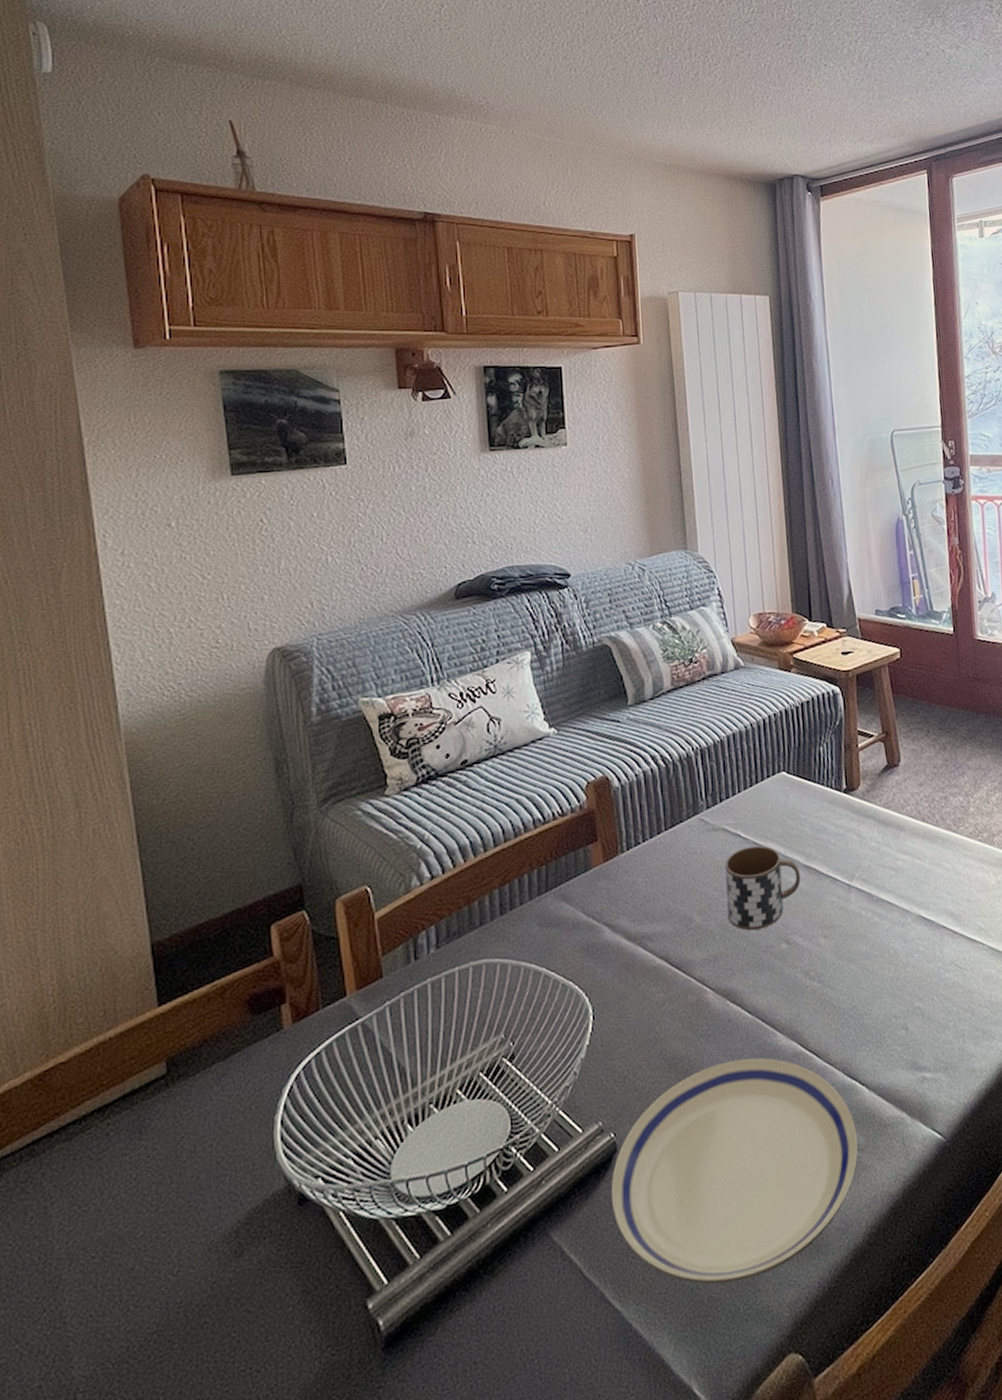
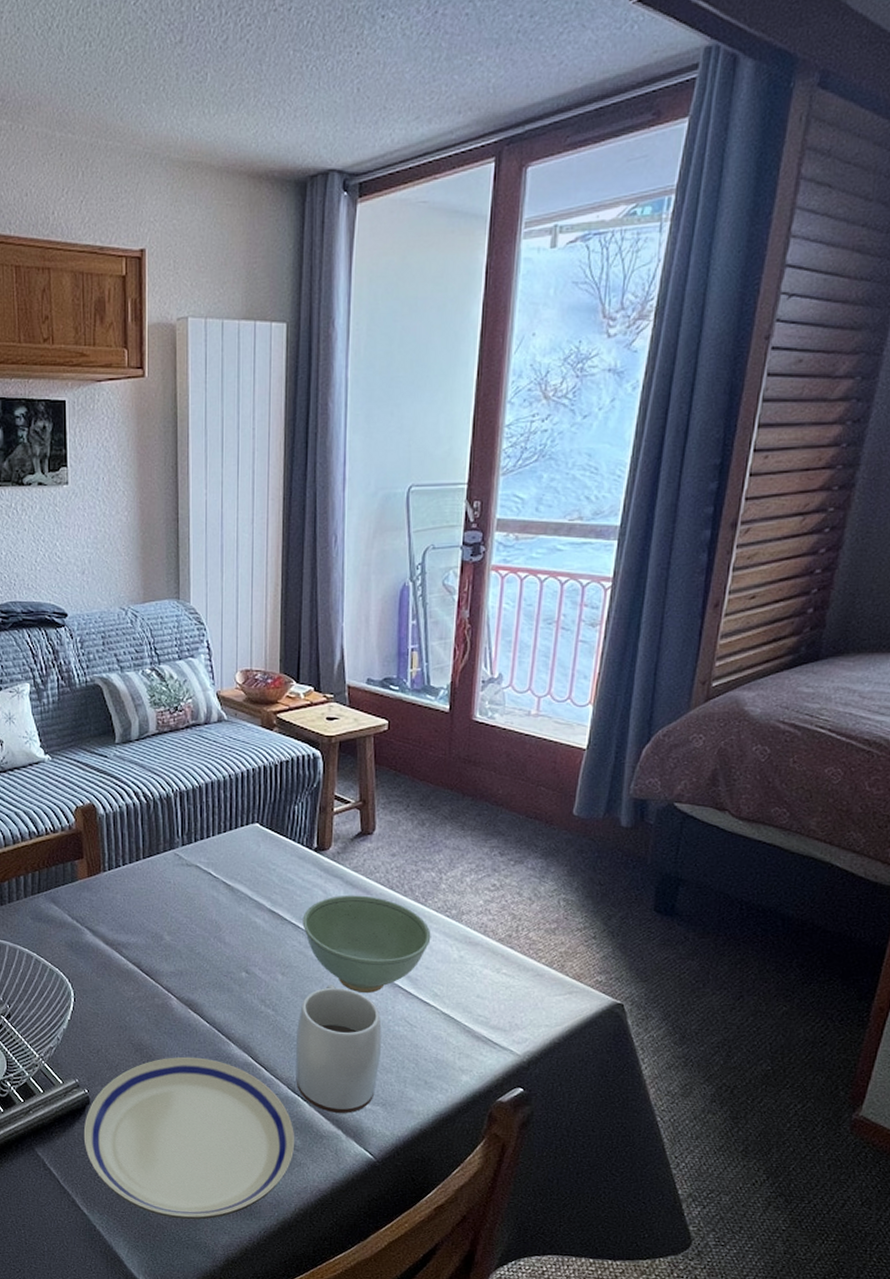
cup: present [725,845,801,931] -> none [194,885,265,957]
bowl: none [839,832,968,942] -> present [302,895,431,993]
mug: none [846,938,936,1093] -> present [295,985,382,1113]

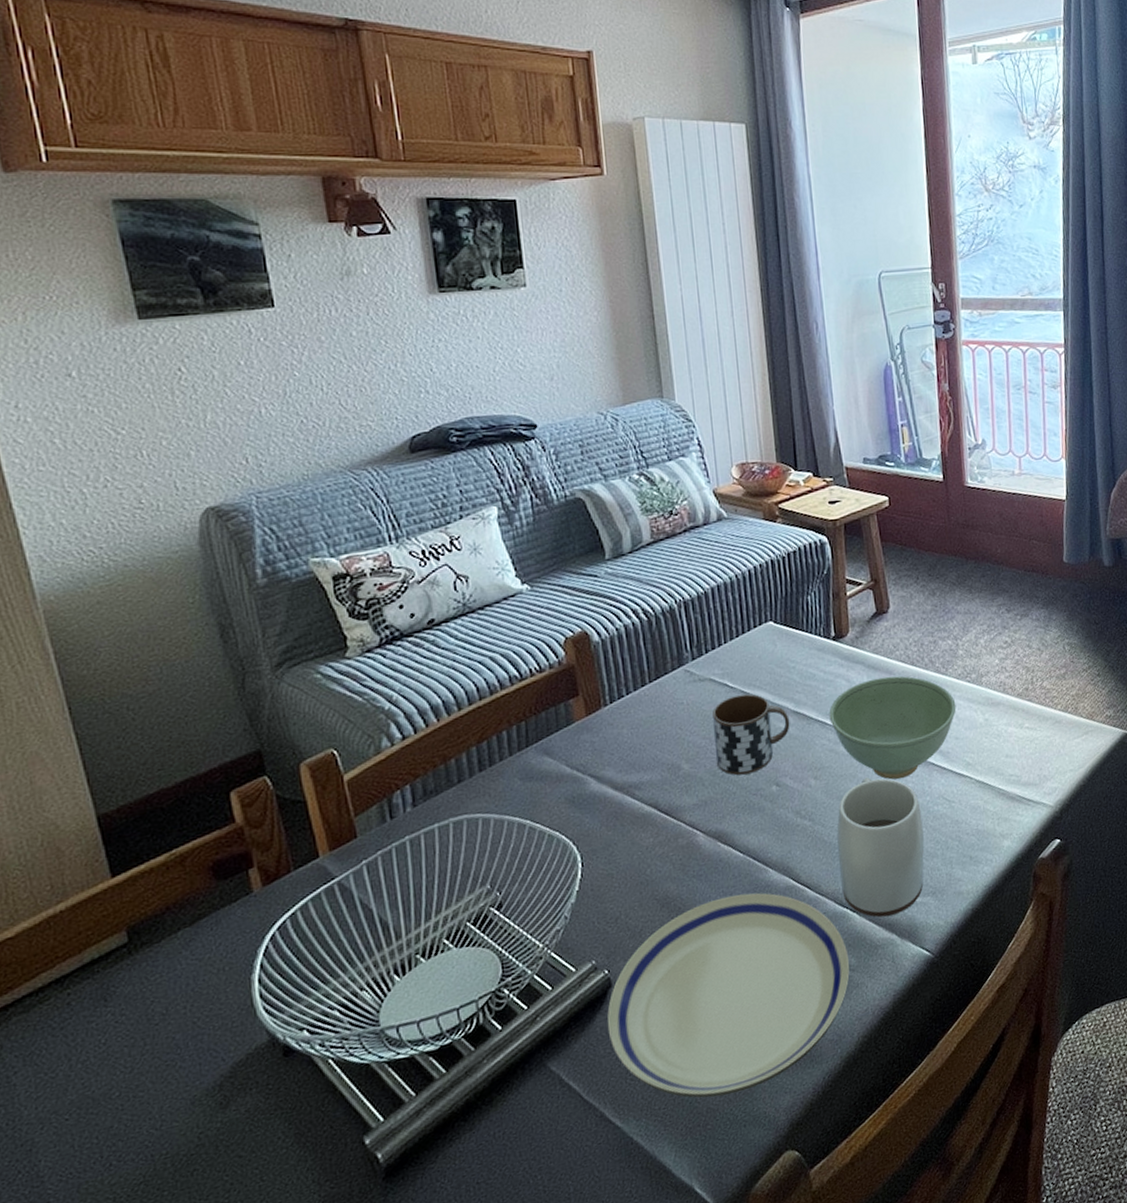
cup: none [194,885,265,957] -> present [712,694,790,776]

